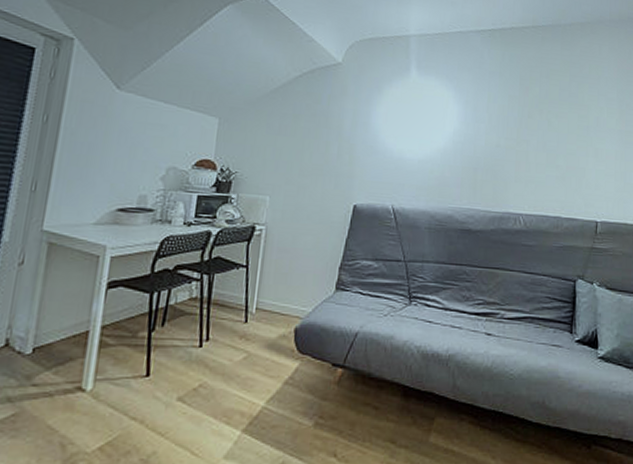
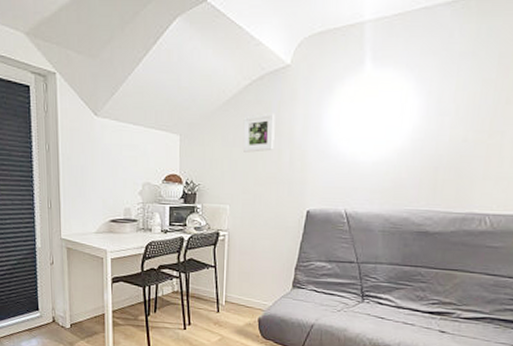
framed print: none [288,105,325,143] -> present [242,112,276,153]

